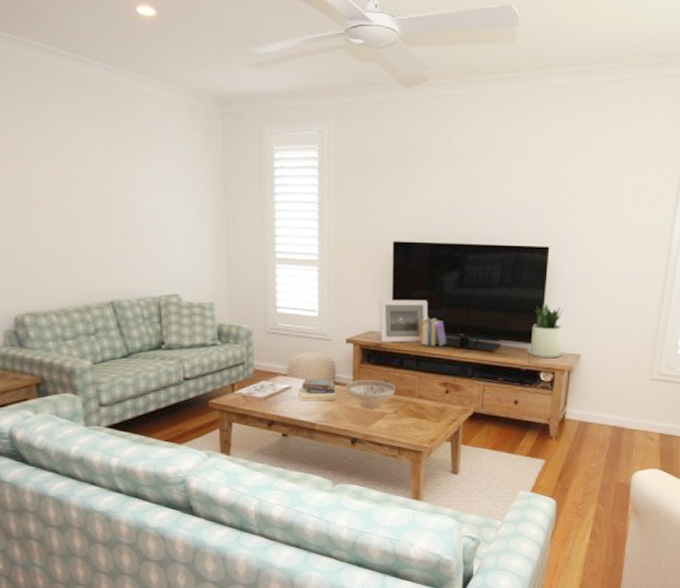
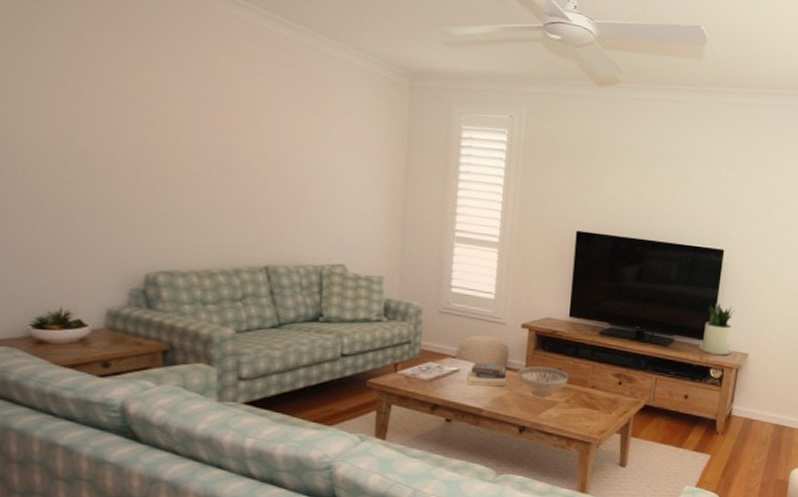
picture frame: present [379,299,428,343] -> none [556,286,607,332]
books: present [419,318,447,347] -> none [596,308,623,338]

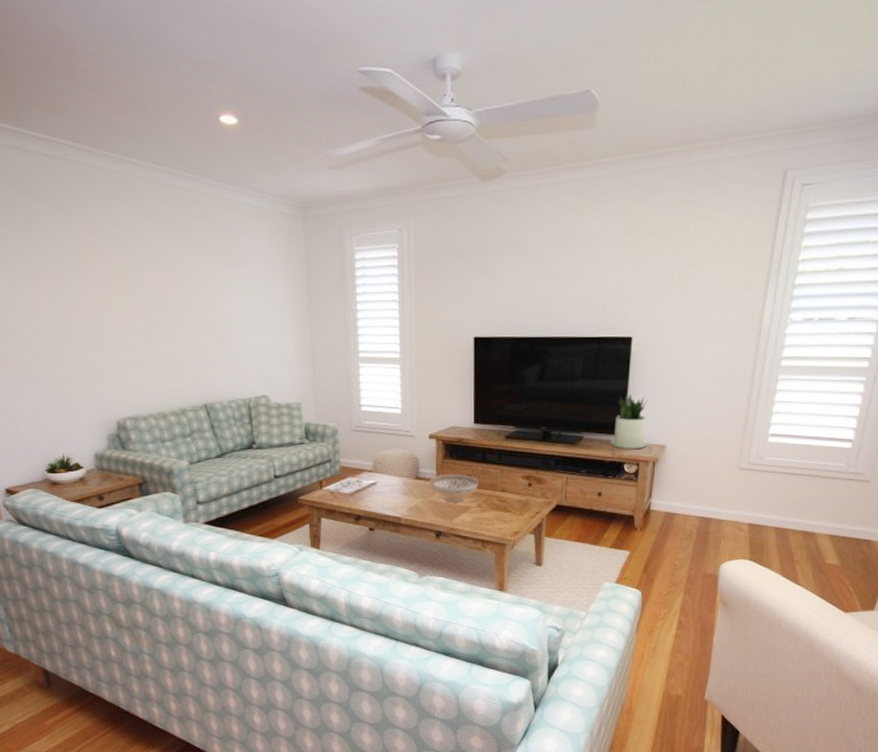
books: present [467,362,507,387] -> none [384,474,421,496]

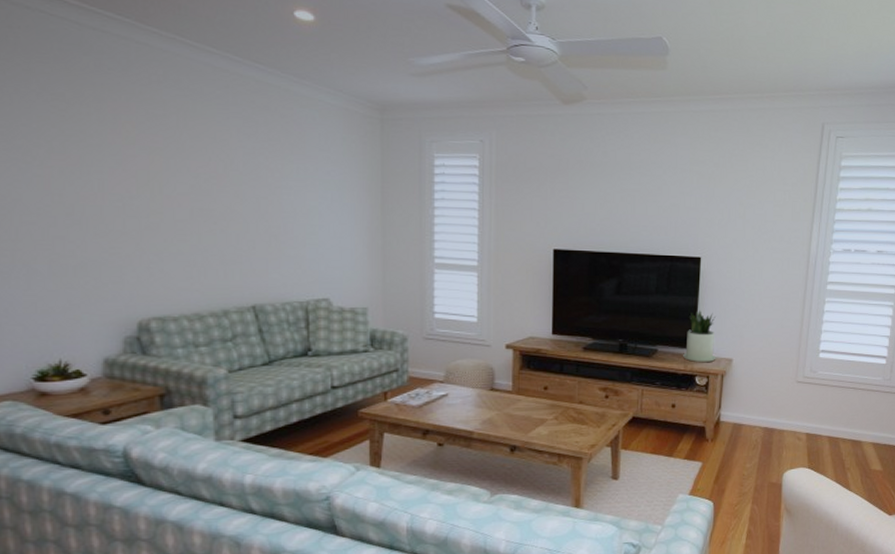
decorative bowl: present [429,473,478,503] -> none [505,385,556,415]

